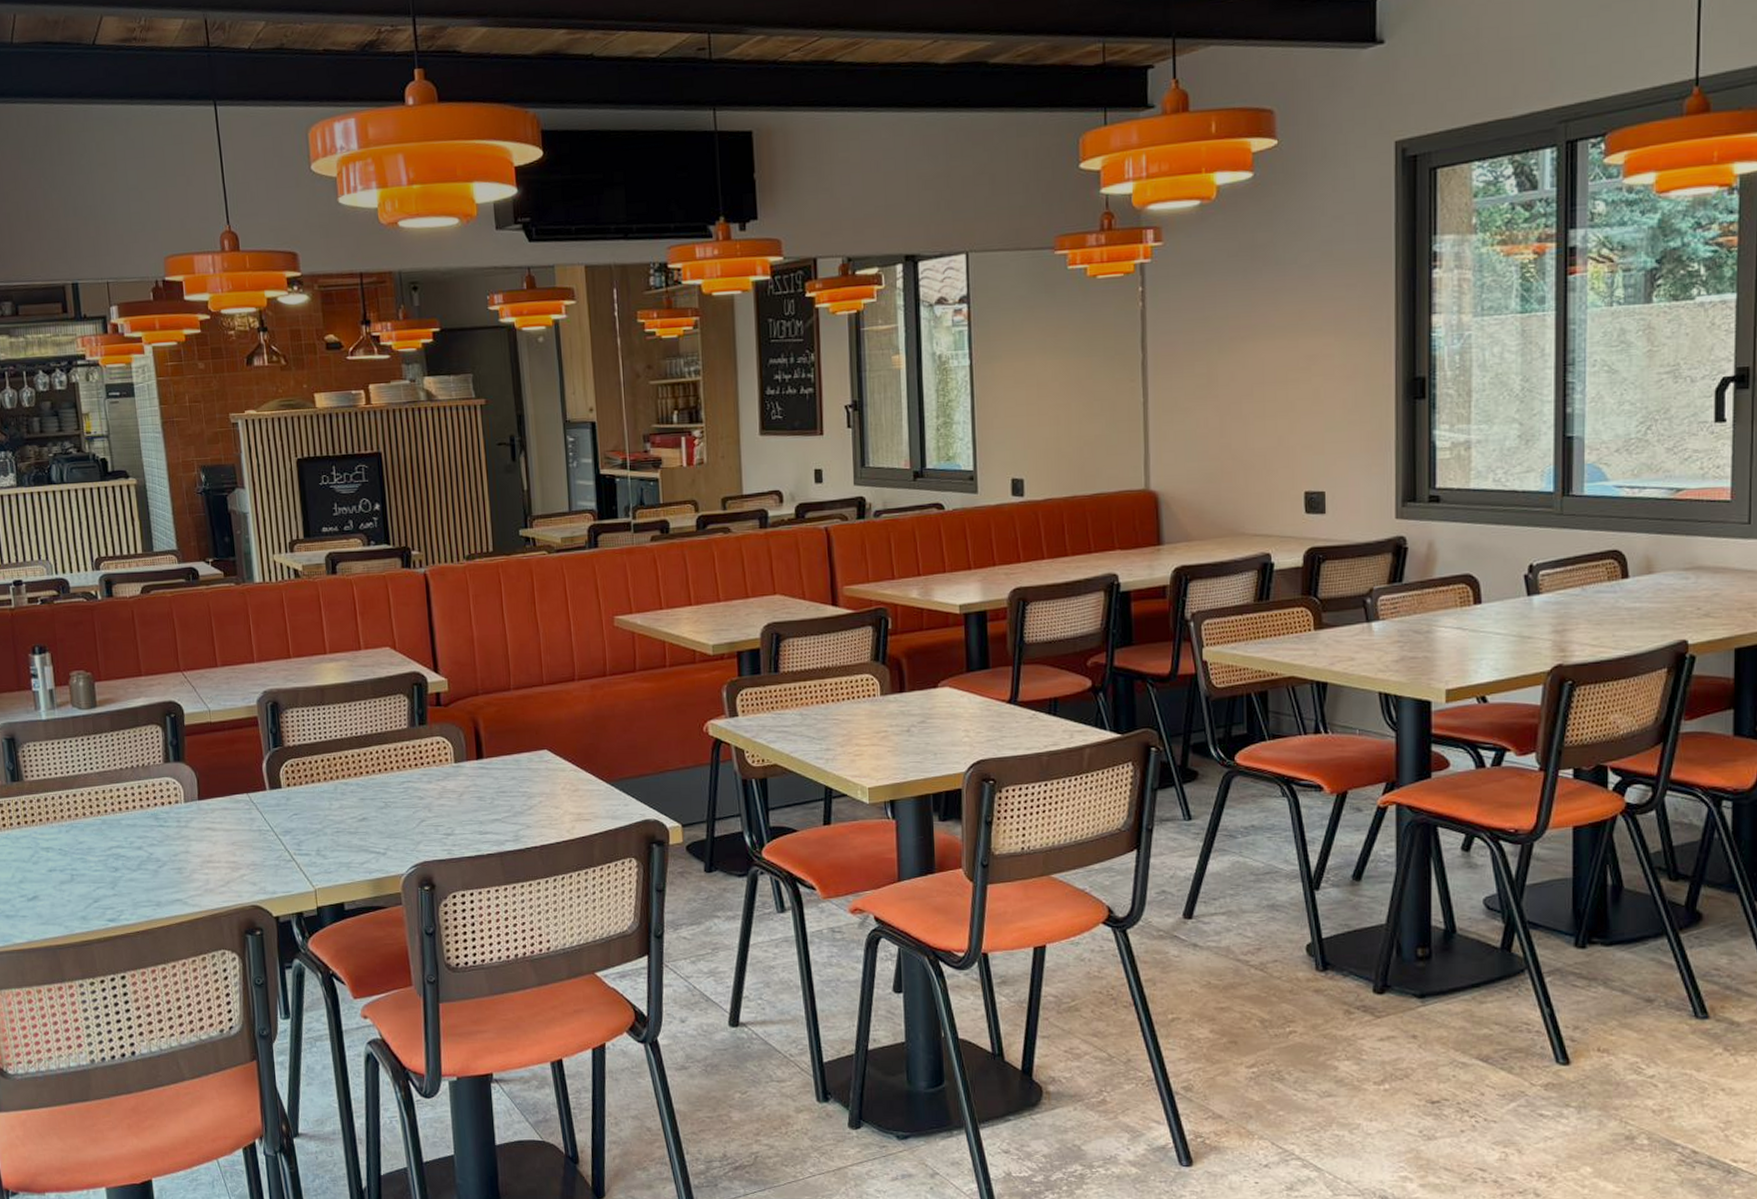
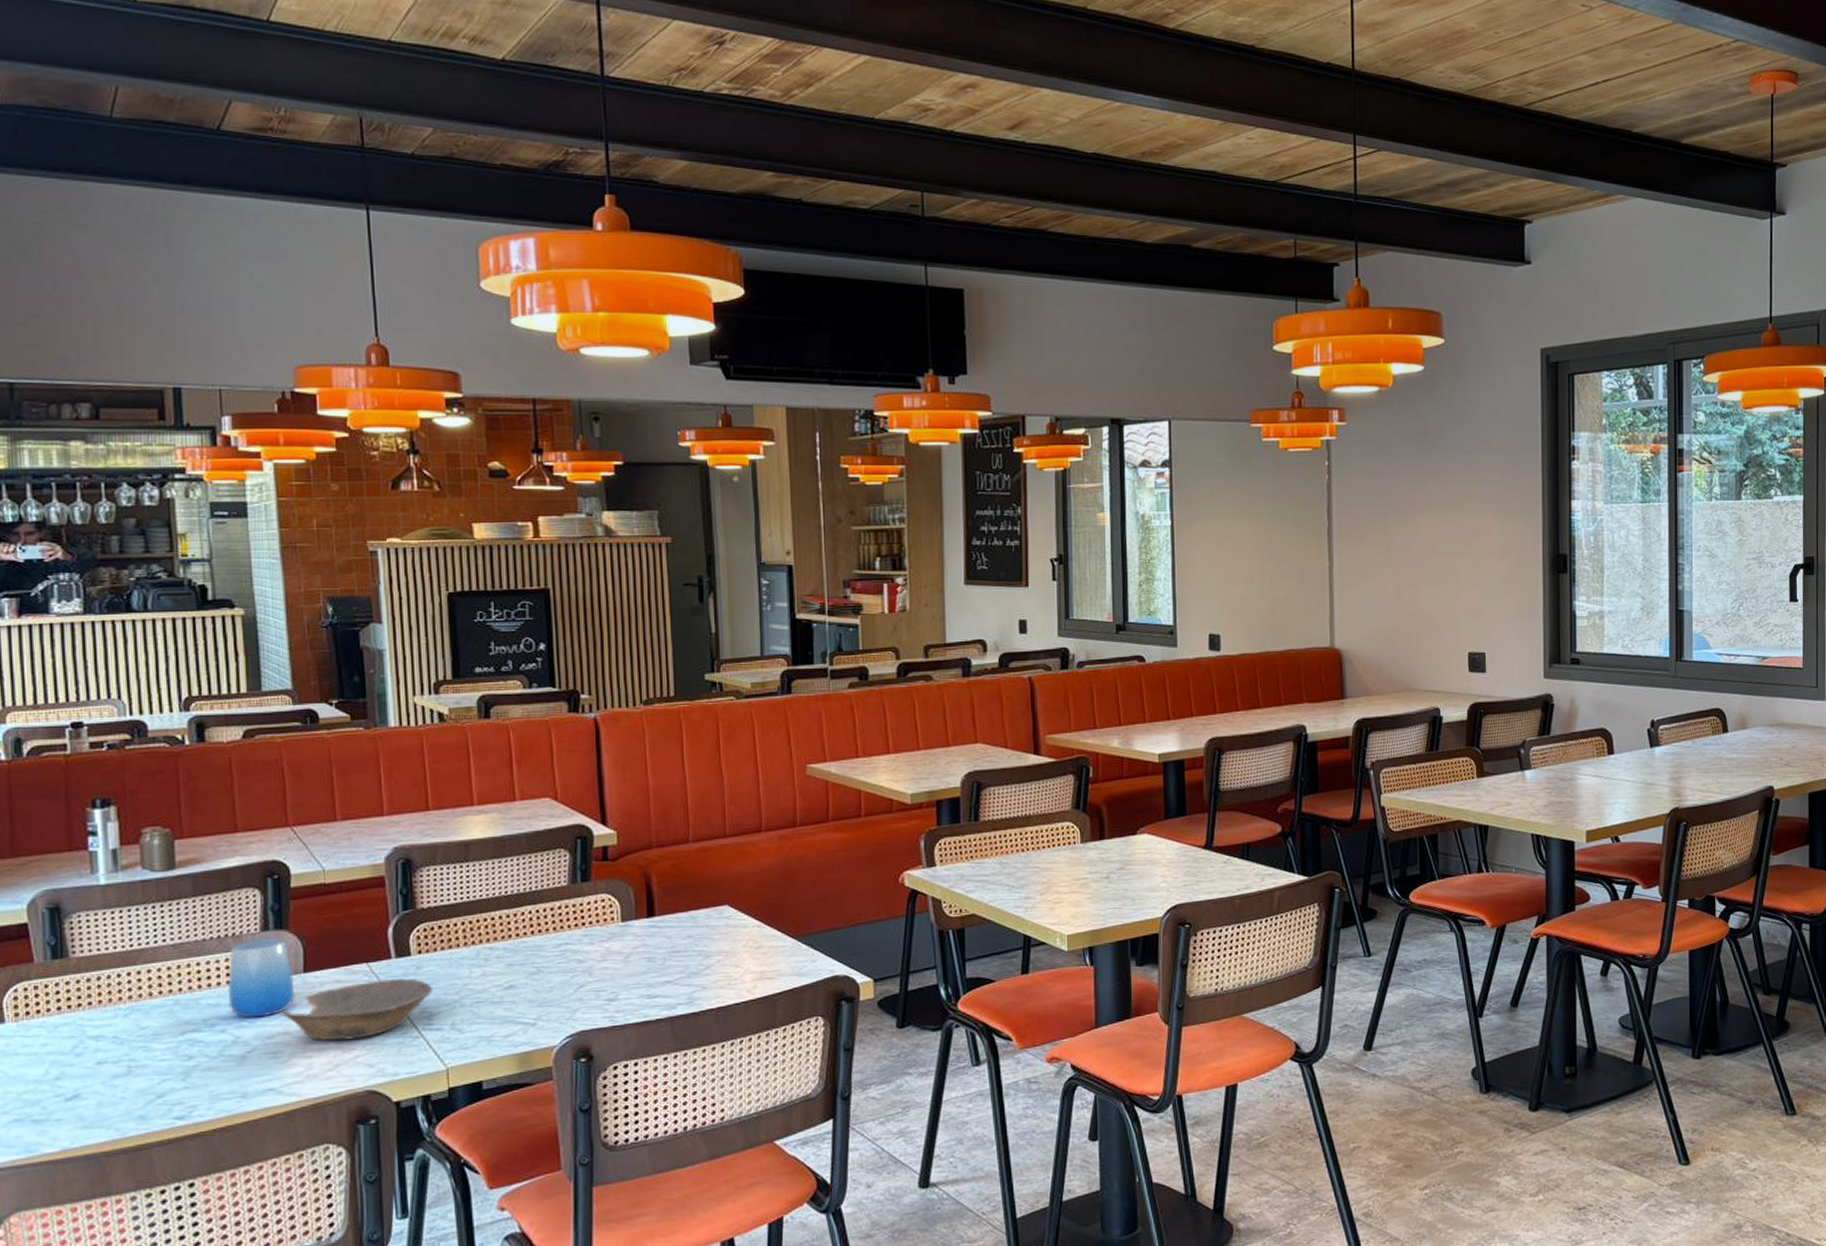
cup: none [141,769,193,838] -> present [228,938,295,1019]
bowl: none [182,808,301,861] -> present [281,978,434,1041]

